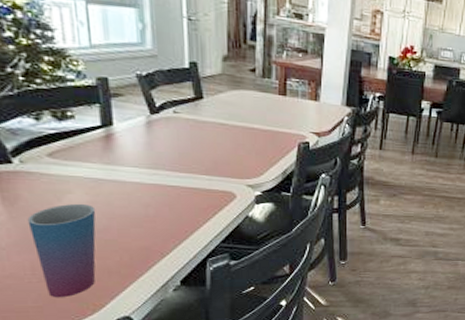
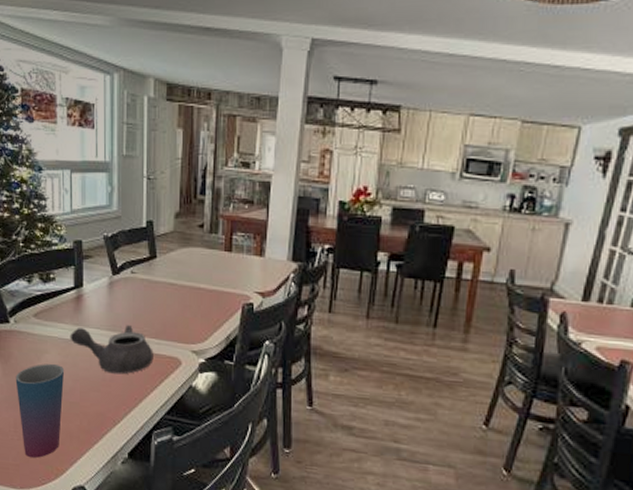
teapot: none [99,163,205,210] -> present [70,325,154,375]

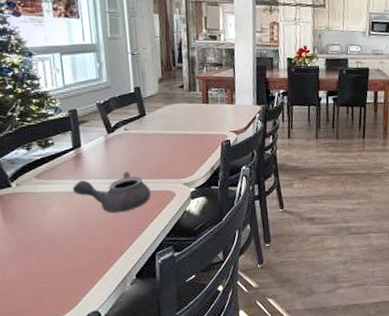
cup: present [15,364,65,458] -> none [21,214,71,298]

